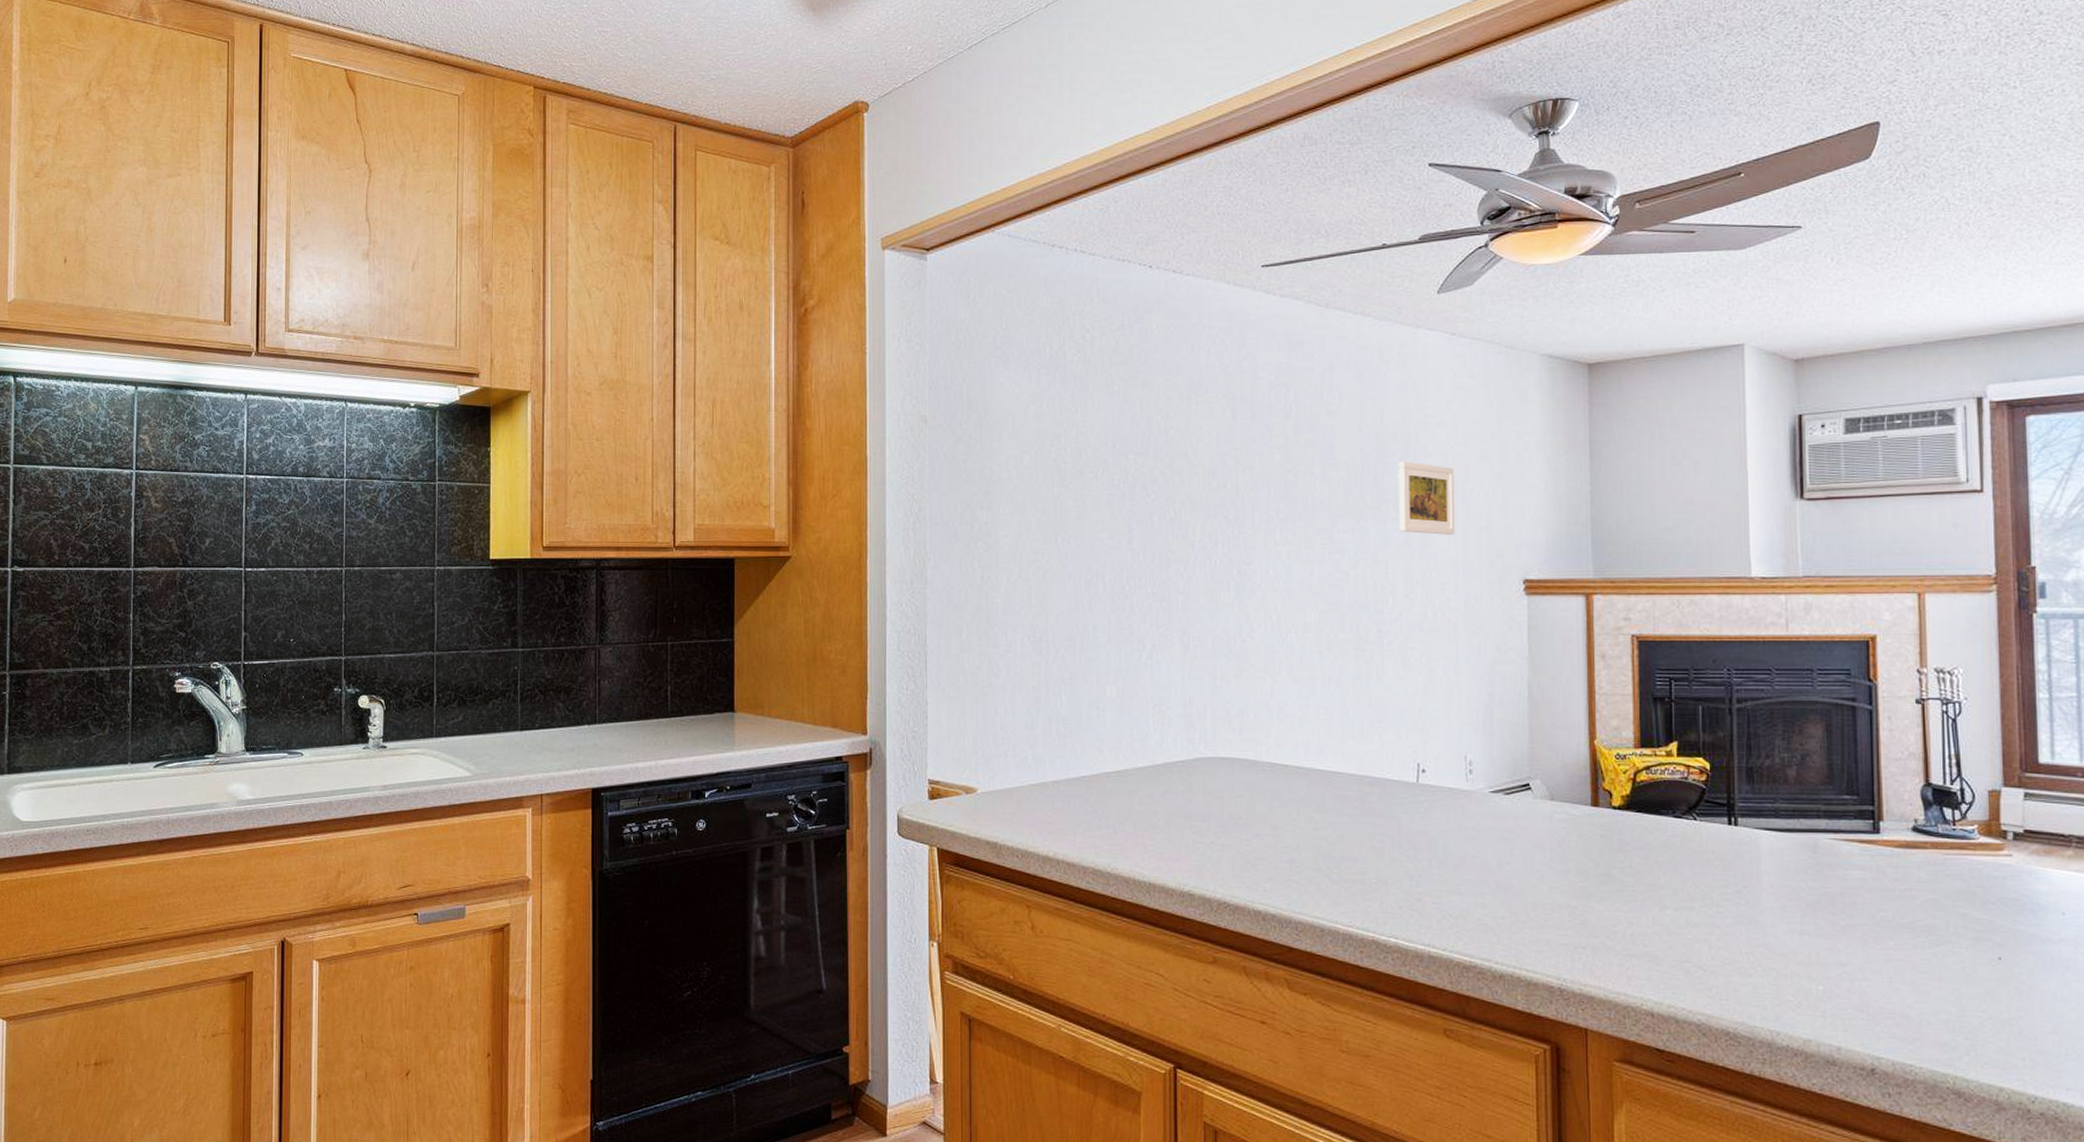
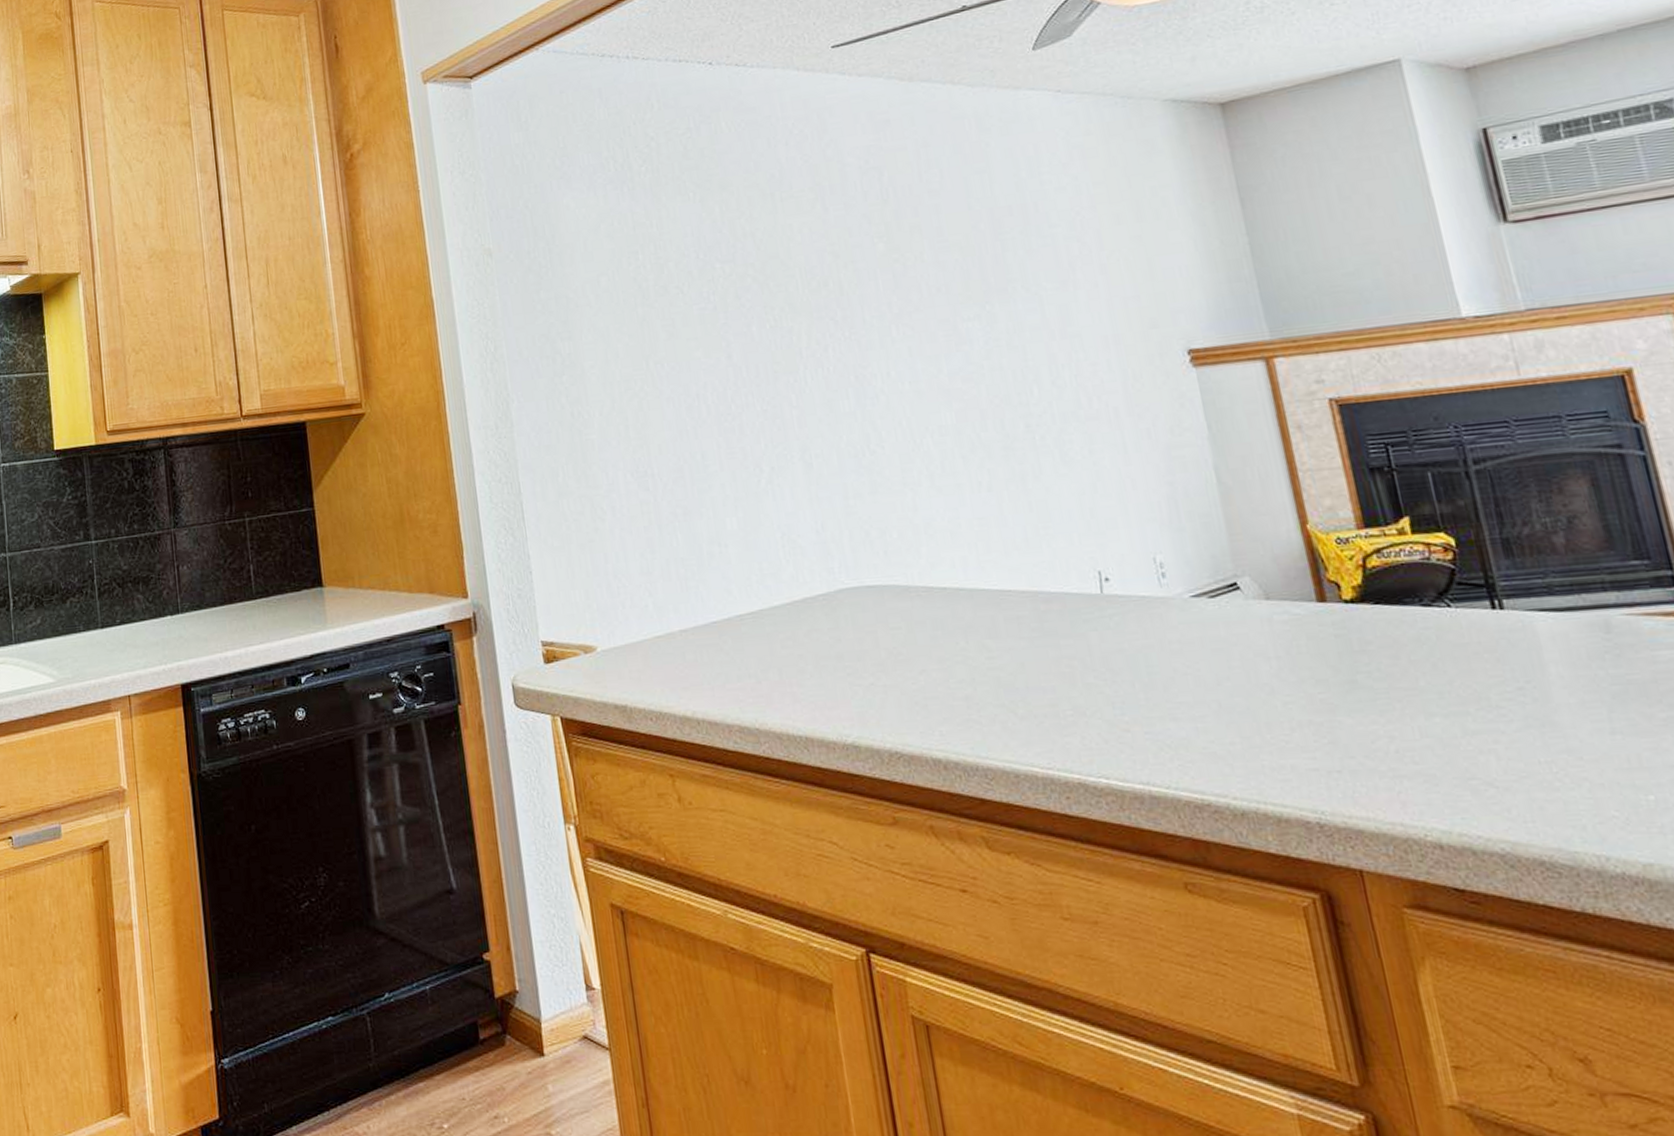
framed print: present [1397,461,1455,535] -> none [1018,234,1098,313]

